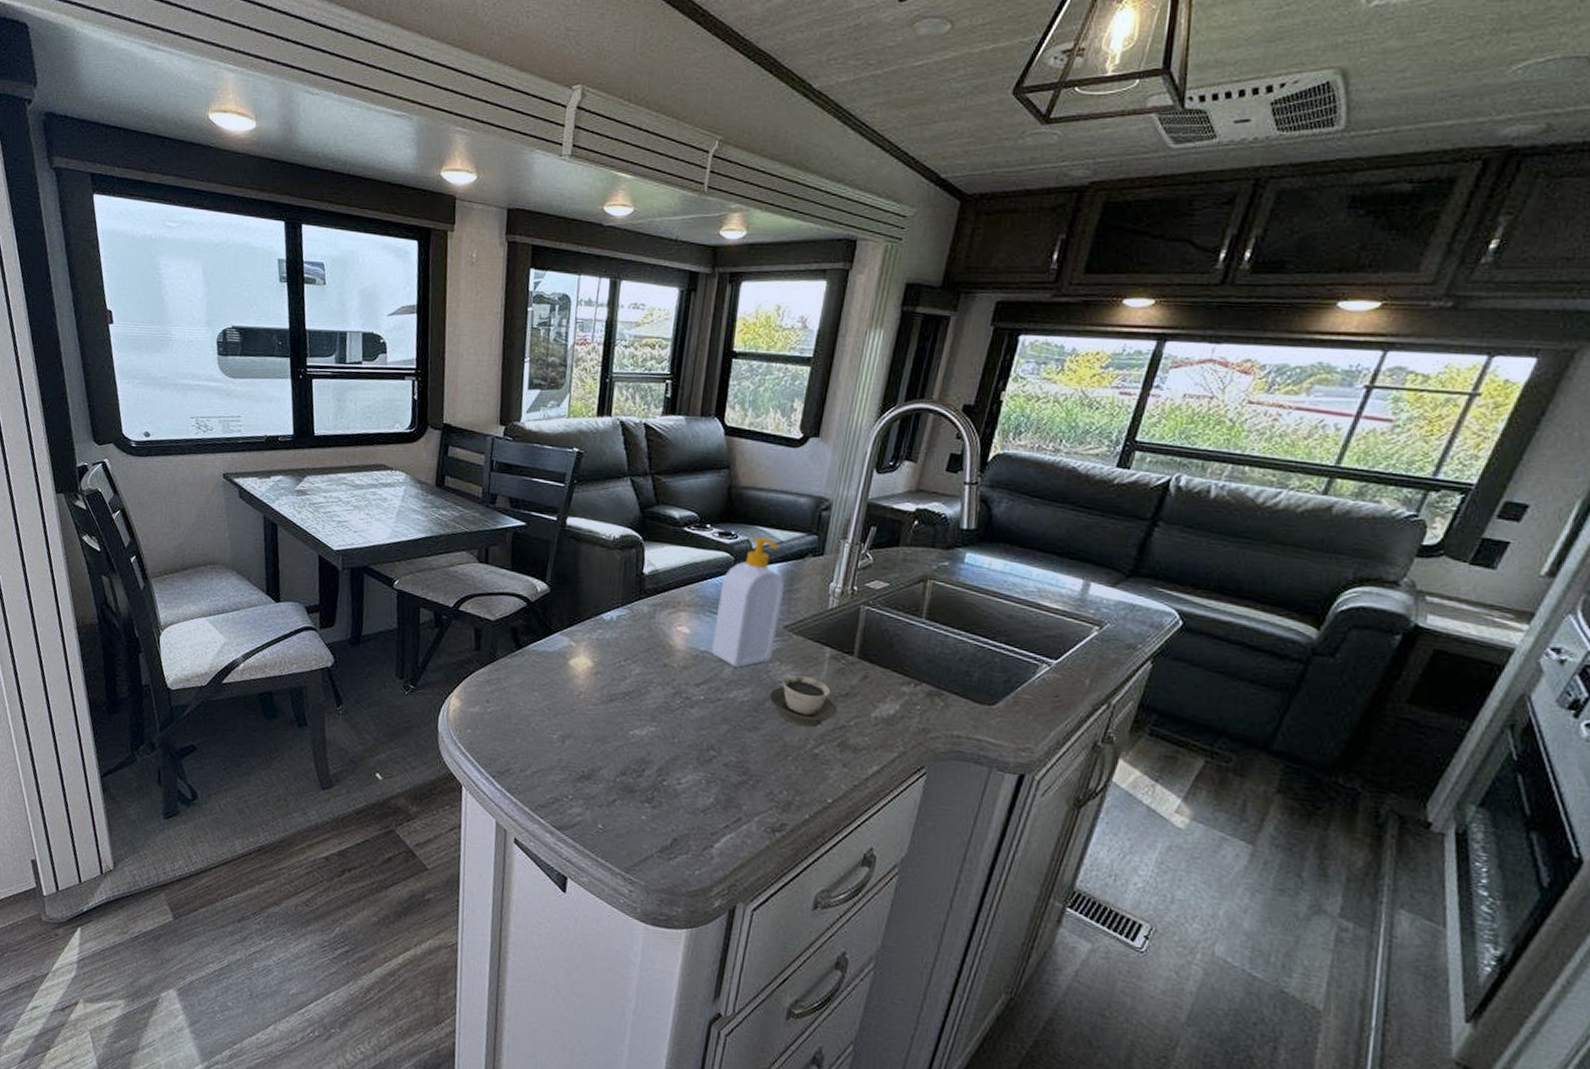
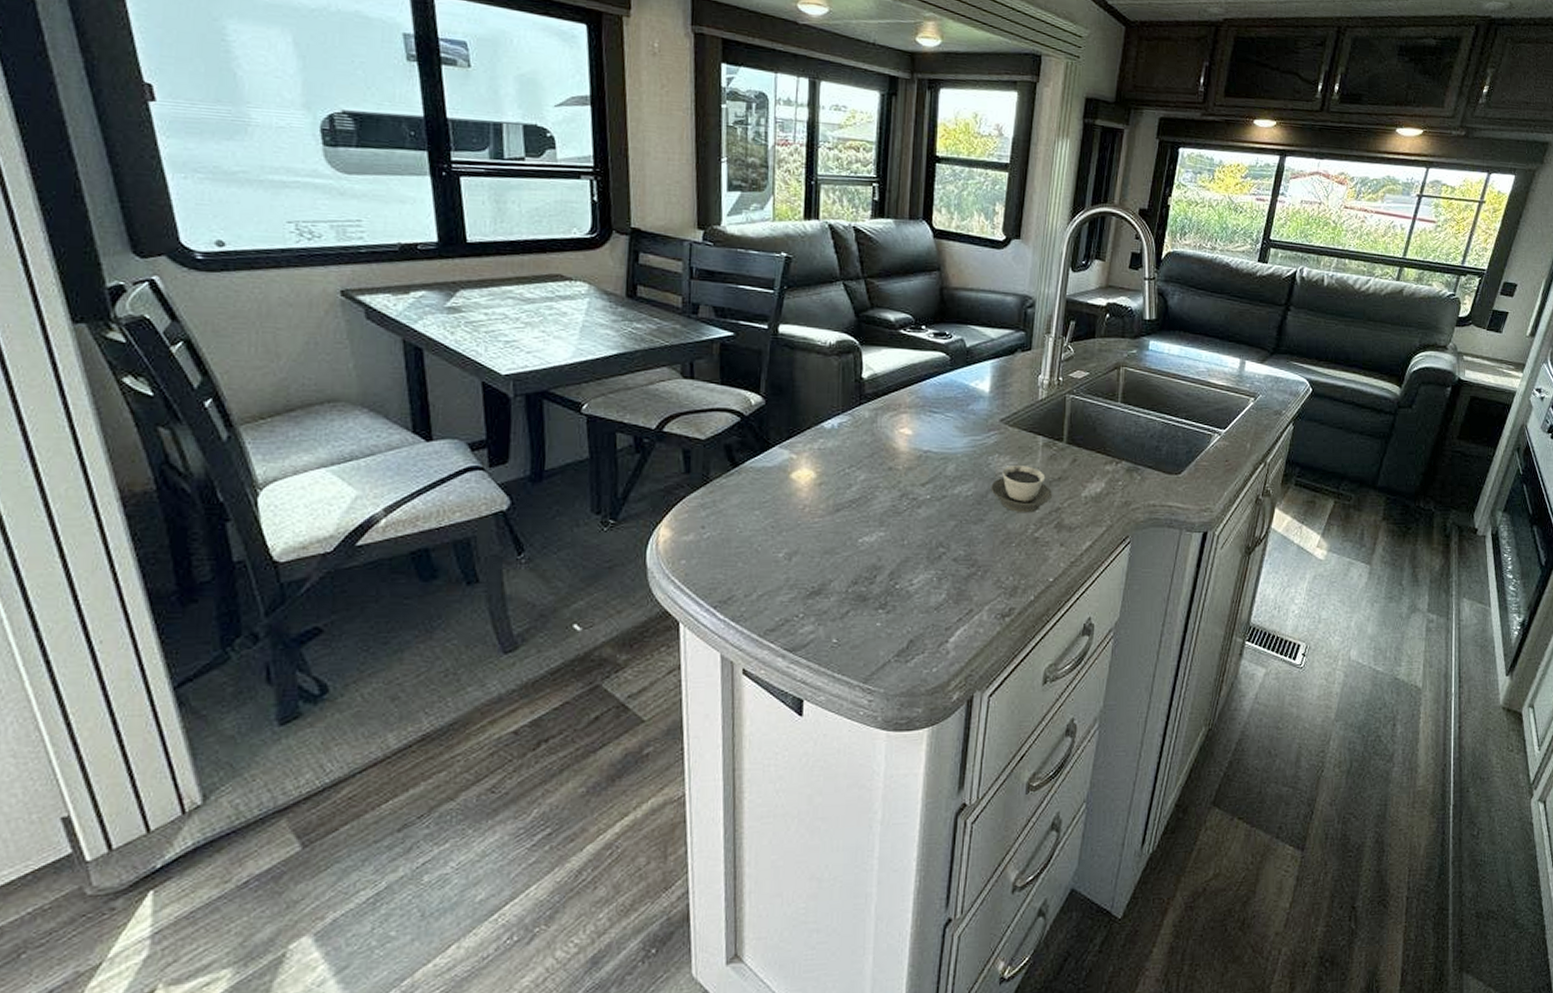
soap bottle: present [711,537,785,667] -> none [934,335,999,463]

